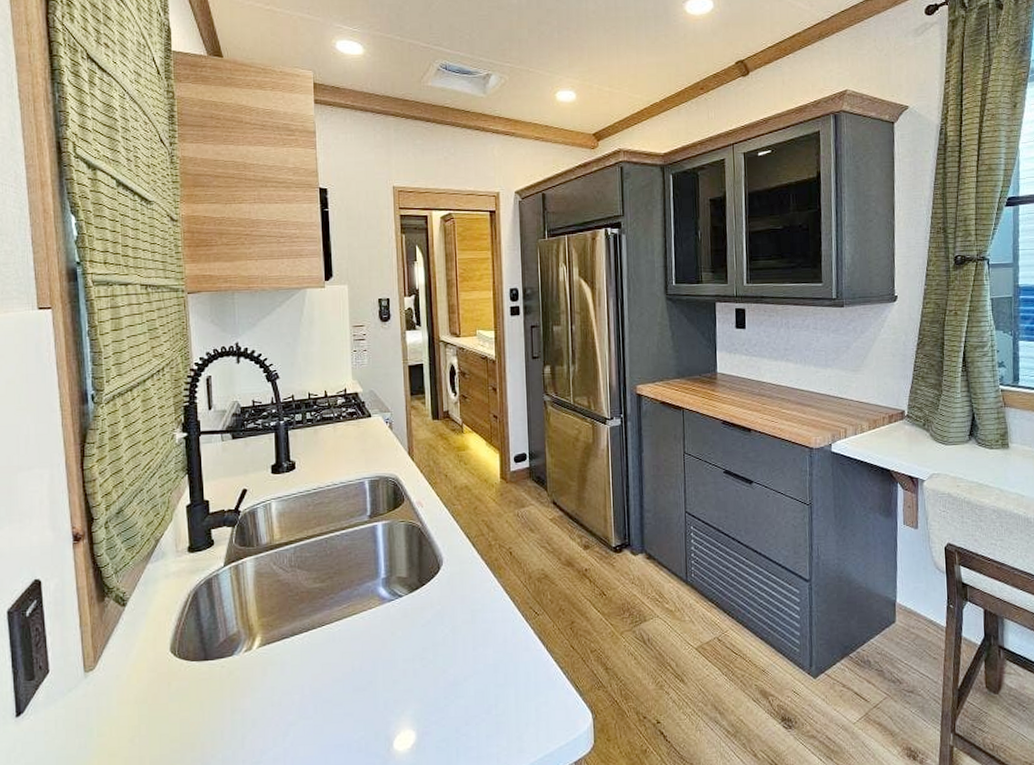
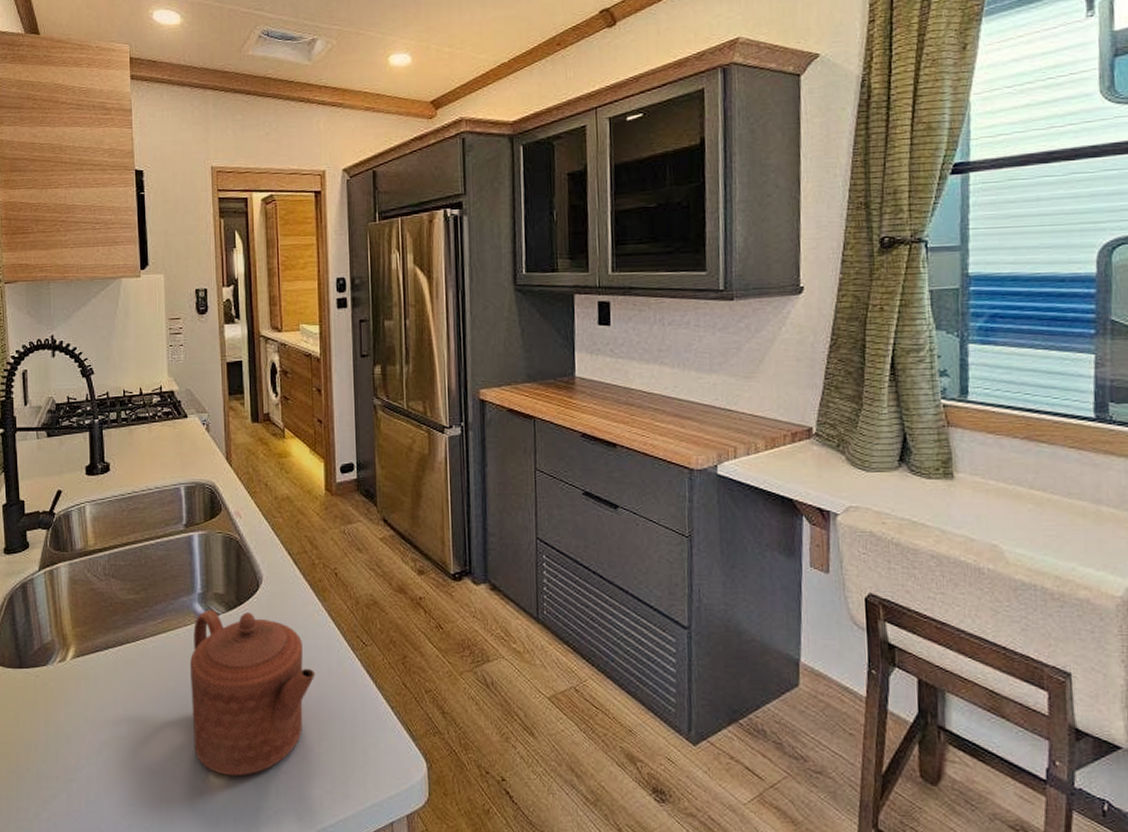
teapot: none [375,592,492,743] -> present [190,609,316,776]

